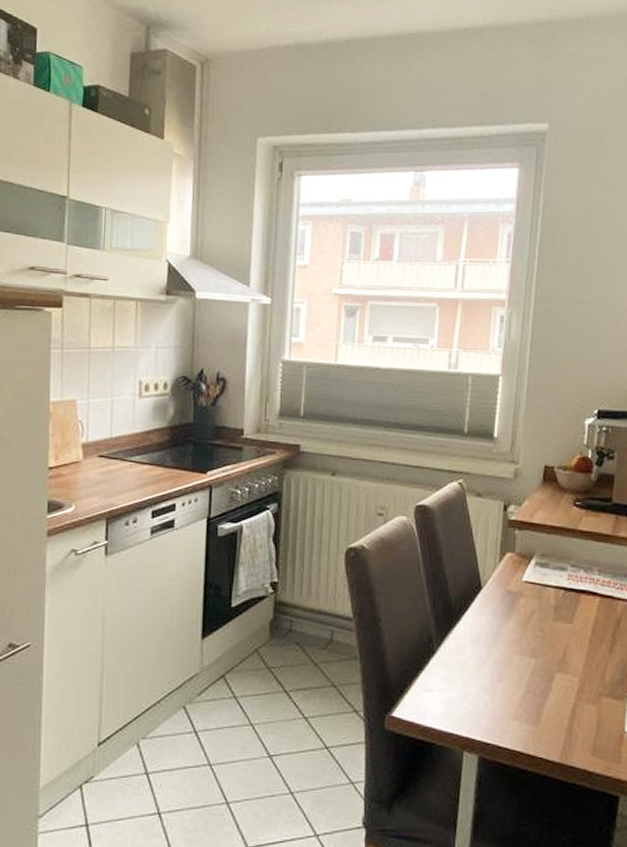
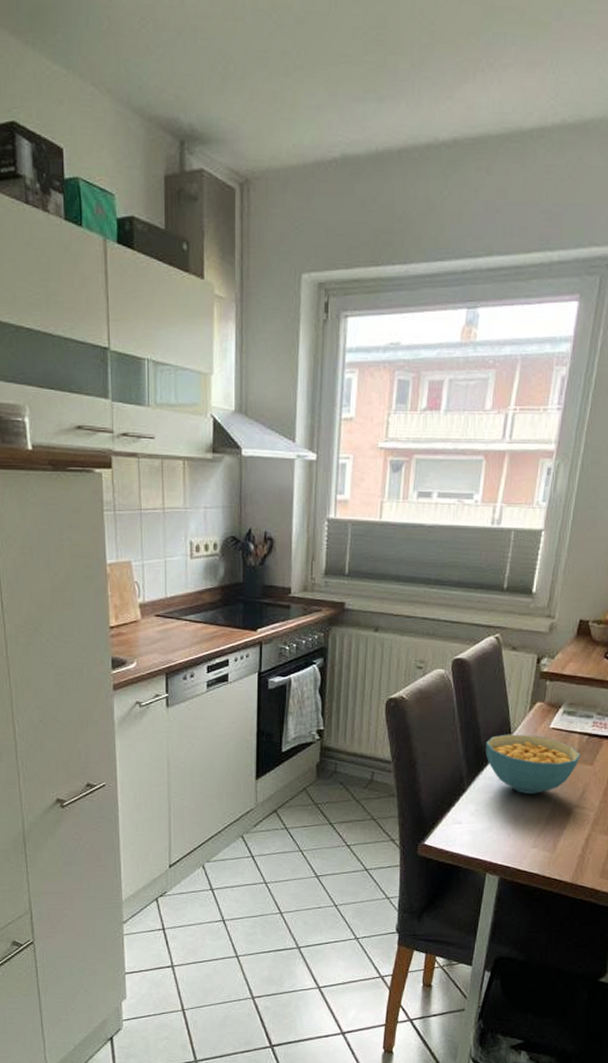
cereal bowl: none [455,588,558,656] -> present [486,734,581,794]

